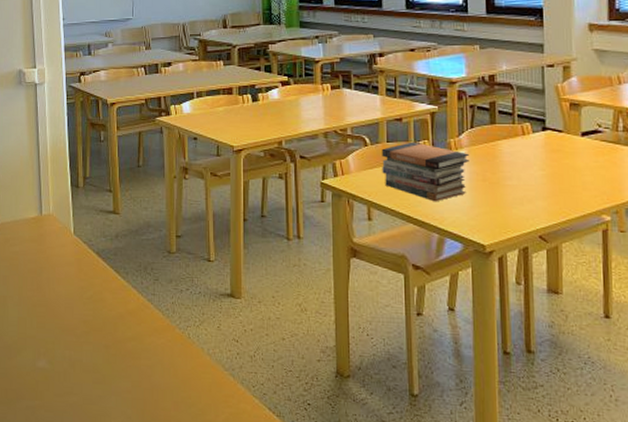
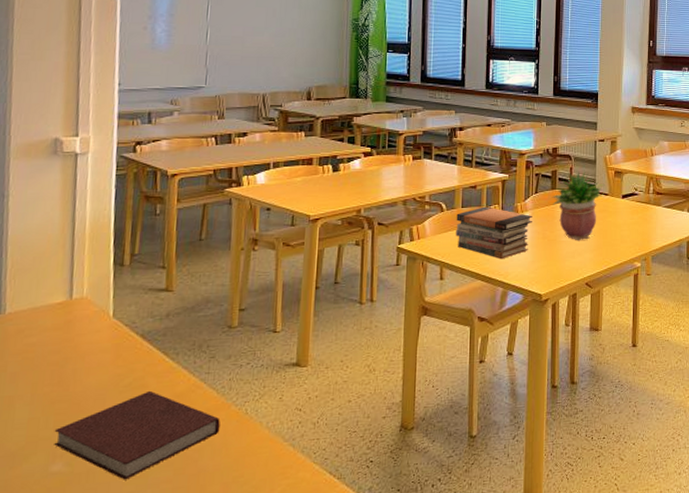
notebook: none [37,305,167,384] -> present [54,390,220,480]
potted plant: none [491,104,558,186] -> present [551,172,605,241]

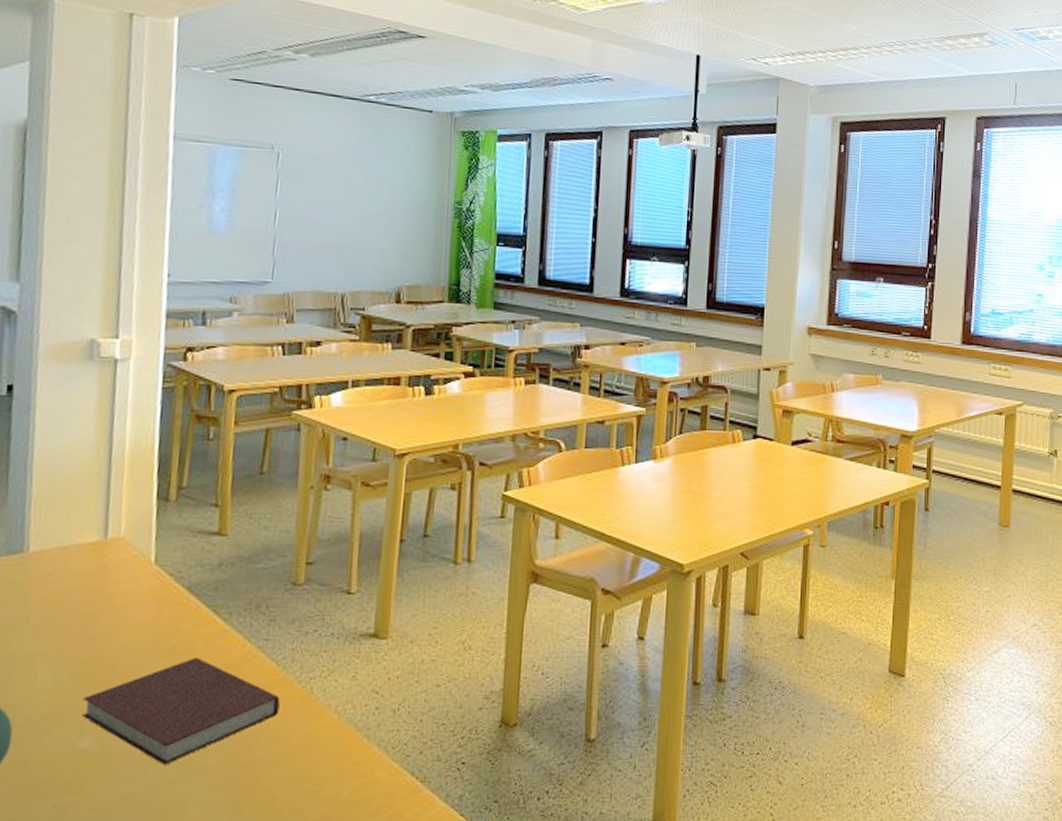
book stack: present [456,206,532,260] -> none [576,448,675,517]
potted plant: present [551,172,605,241] -> none [700,408,770,498]

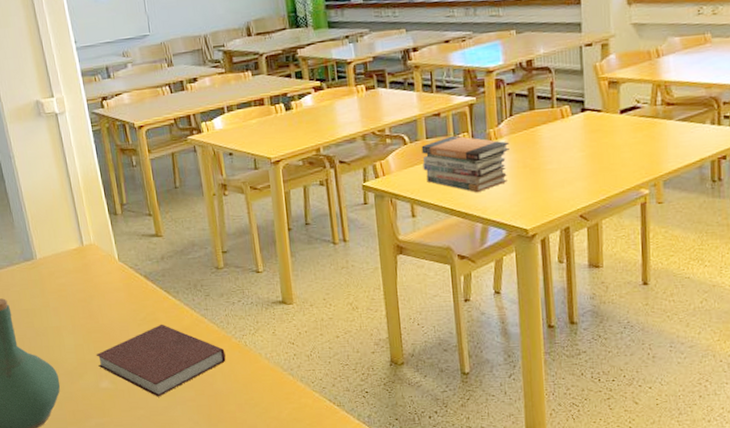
book stack: none [576,448,675,517] -> present [421,135,509,193]

